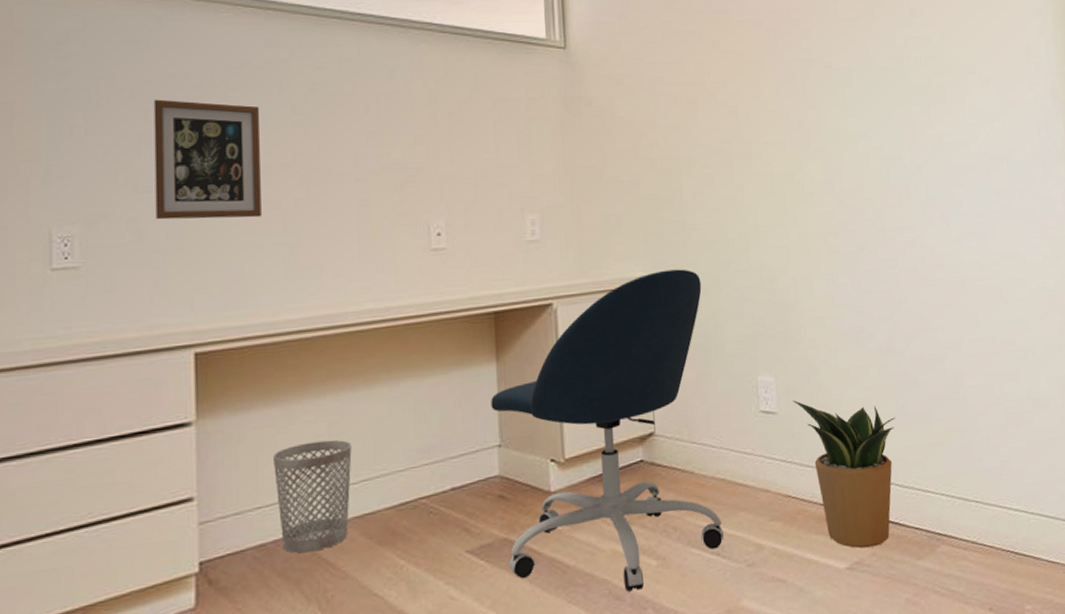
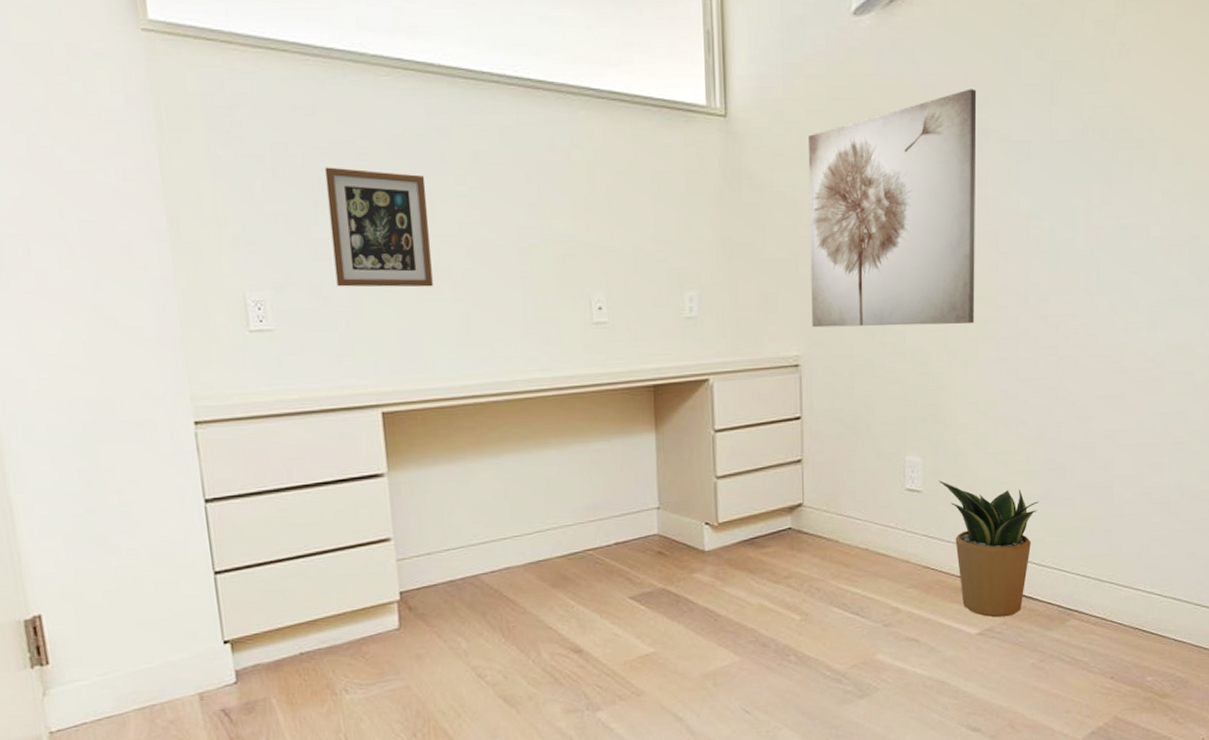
wastebasket: present [274,439,352,553] -> none [457,495,526,590]
office chair: present [491,269,724,592] -> none [650,350,863,640]
wall art: none [645,23,814,248] -> present [808,89,977,328]

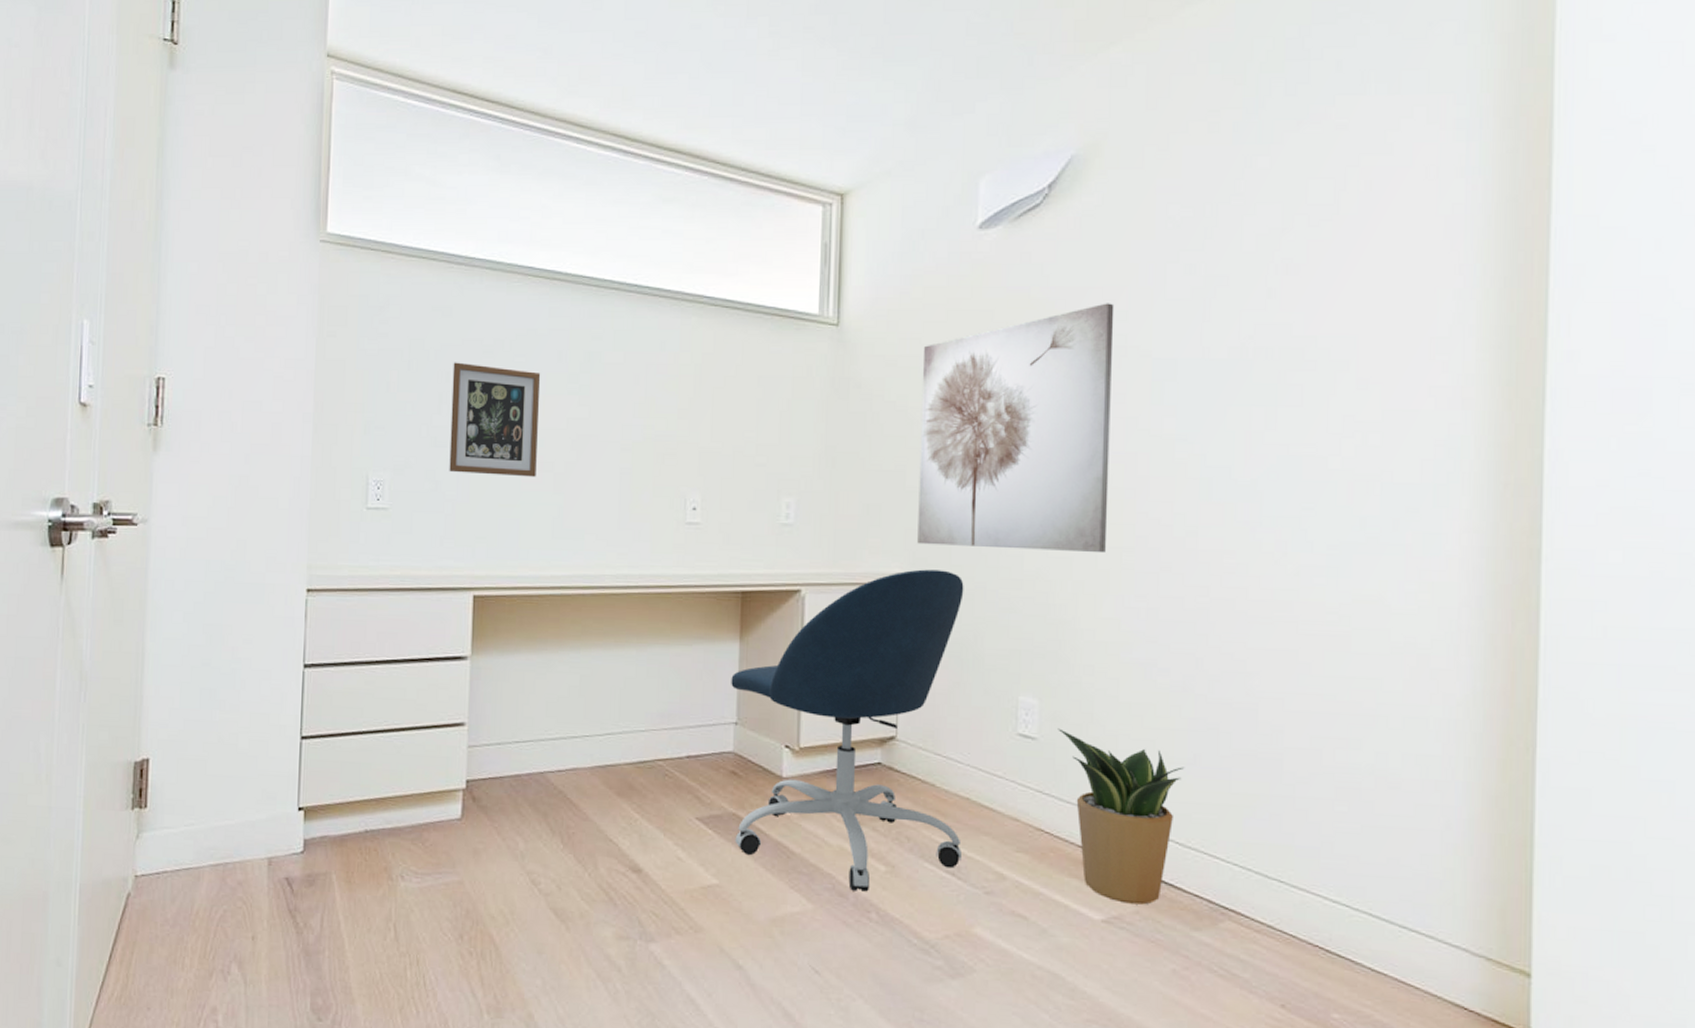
office chair: none [650,350,863,640] -> present [731,569,964,892]

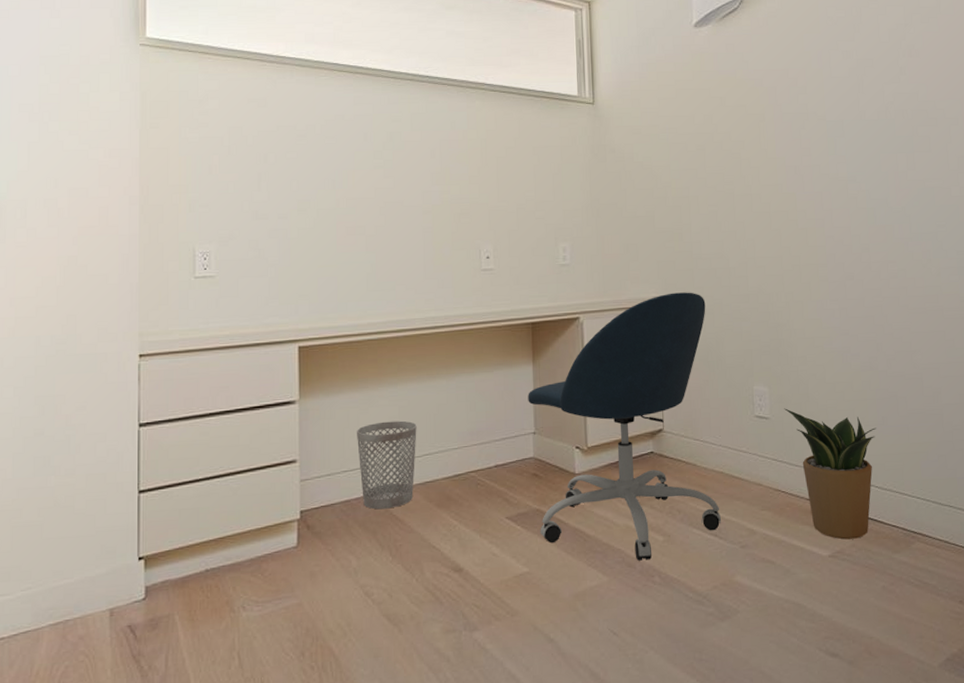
picture frame: present [449,362,541,478] -> none [270,145,350,241]
wastebasket: none [532,690,600,790] -> present [357,420,417,510]
wall art: present [917,303,1115,554] -> none [661,81,806,273]

